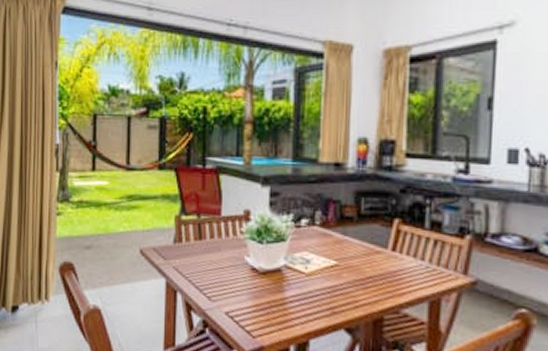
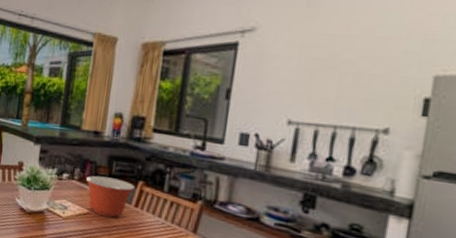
mixing bowl: none [329,217,391,267] -> present [85,175,136,218]

